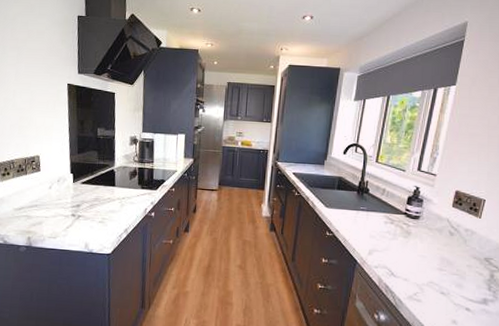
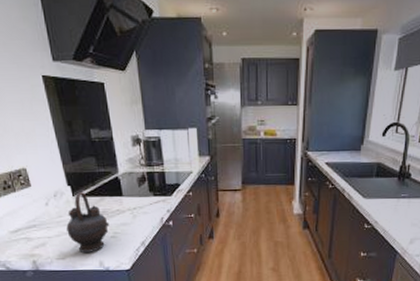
teapot: none [62,179,100,234] -> present [66,191,110,252]

